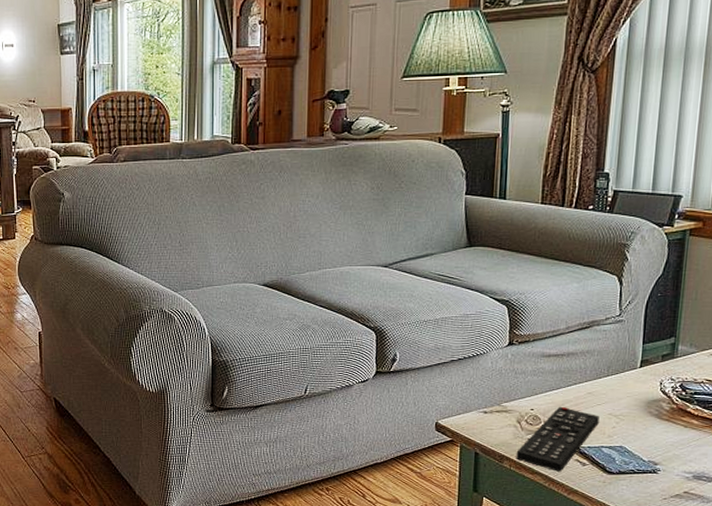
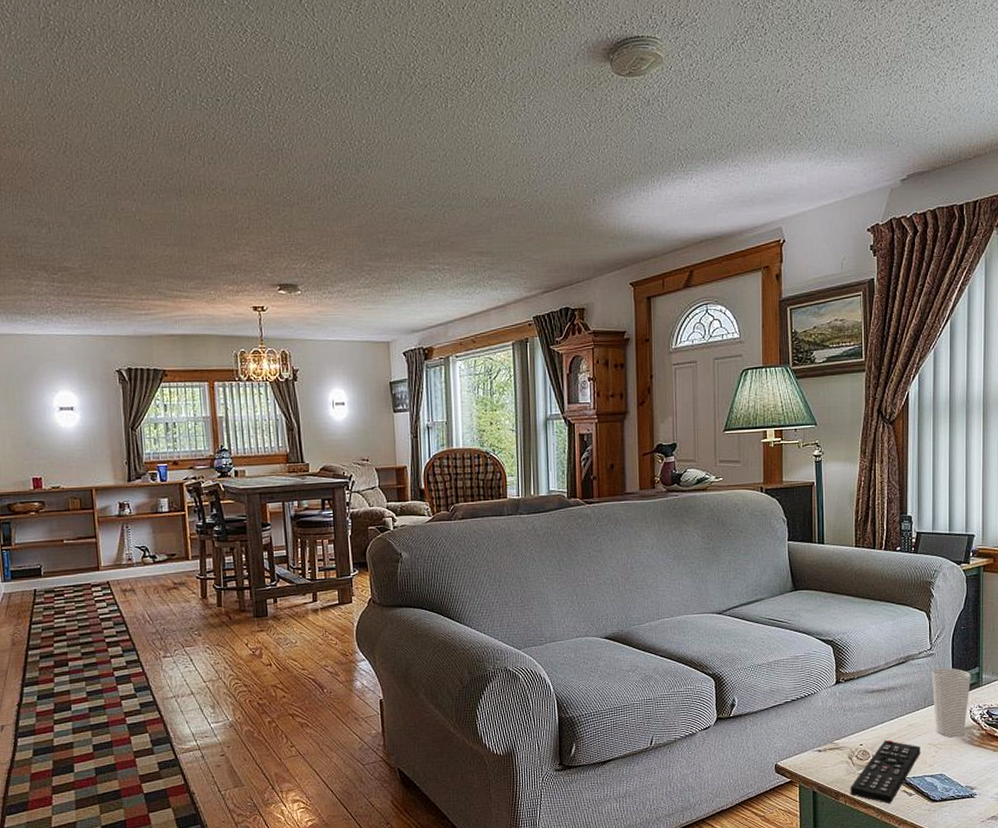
cup: none [618,335,665,409] -> present [931,667,971,738]

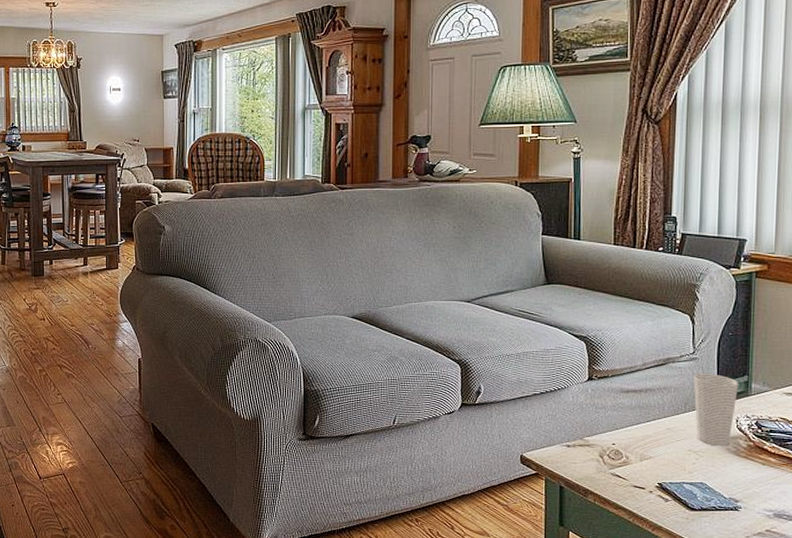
remote control: present [850,739,920,805] -> none [600,441,679,508]

